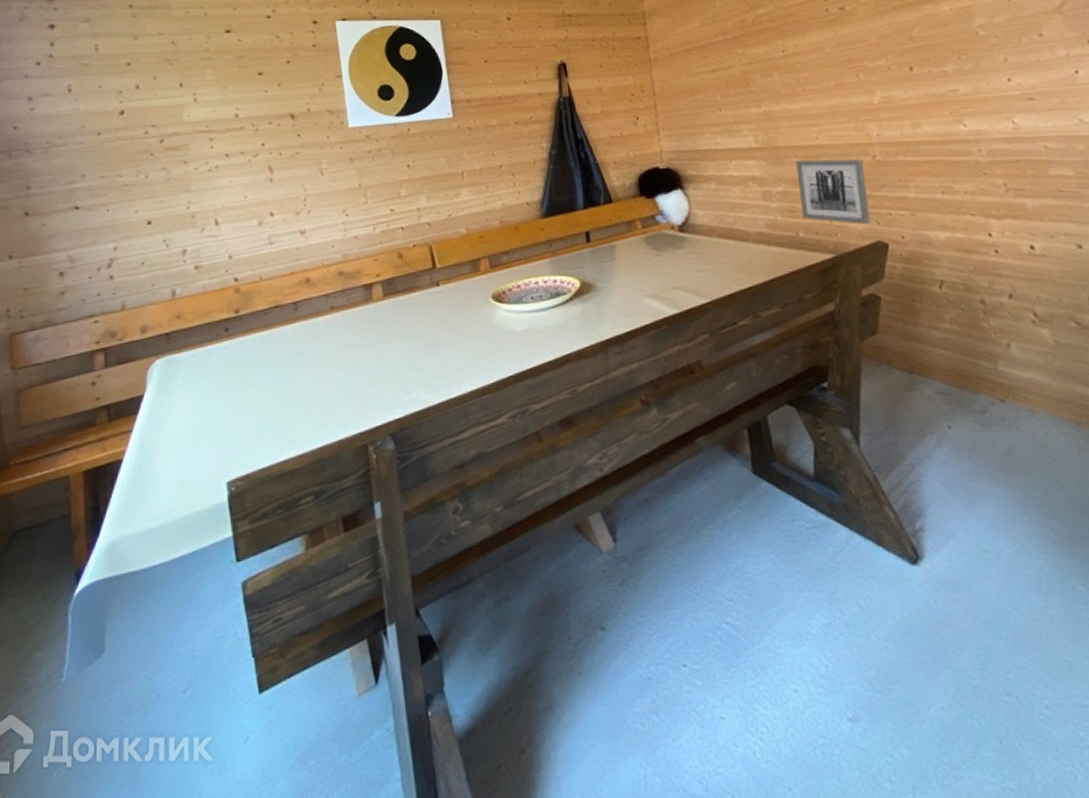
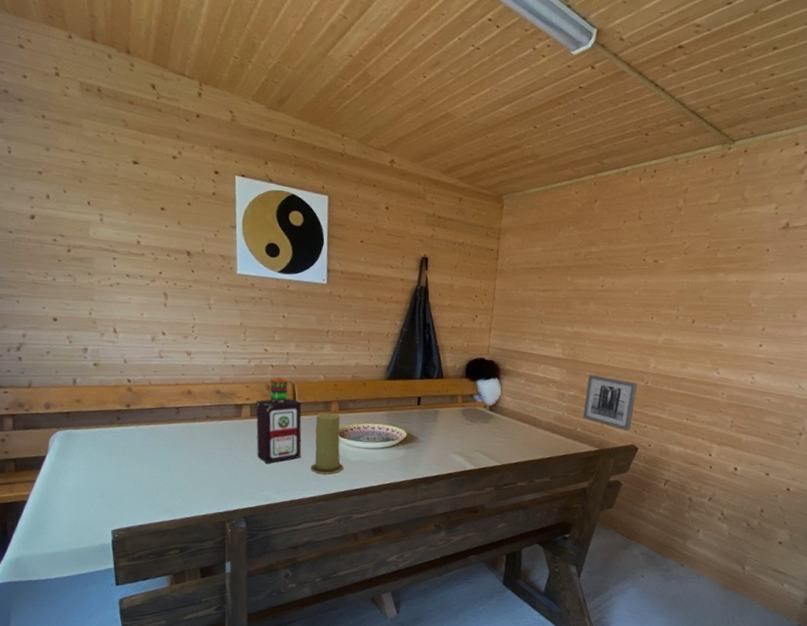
bottle: none [388,240,452,356] -> present [256,377,302,464]
candle: none [464,272,508,357] -> present [310,412,344,474]

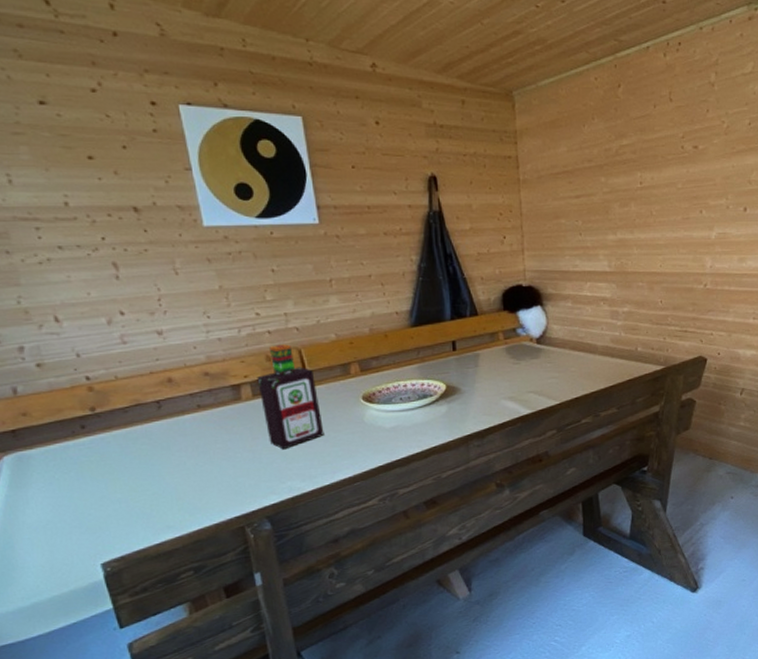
candle: present [310,412,344,474] -> none [335,376,378,450]
wall art: present [582,374,638,432] -> none [641,284,696,343]

